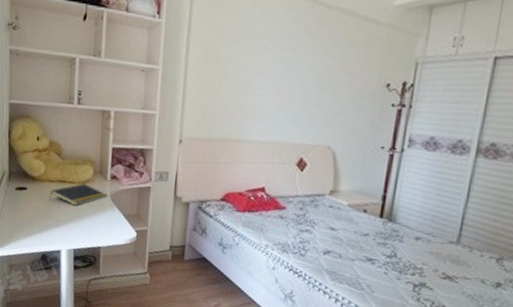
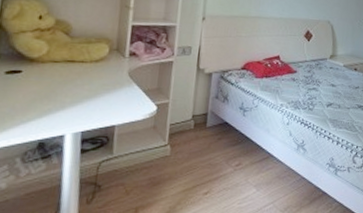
notepad: present [49,183,107,206] -> none [51,62,124,86]

